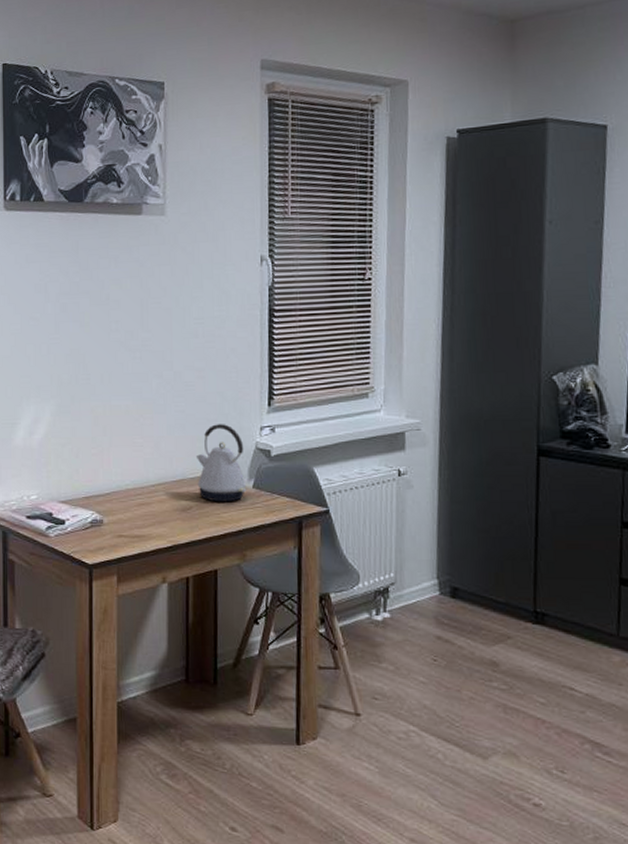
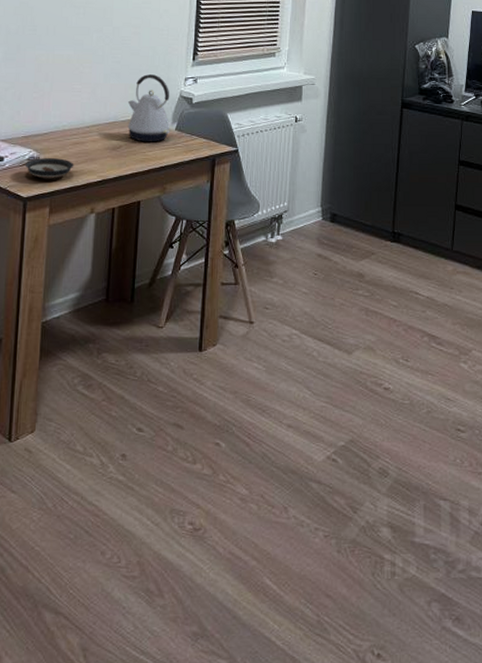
saucer: none [88,521,141,544] -> present [25,158,74,179]

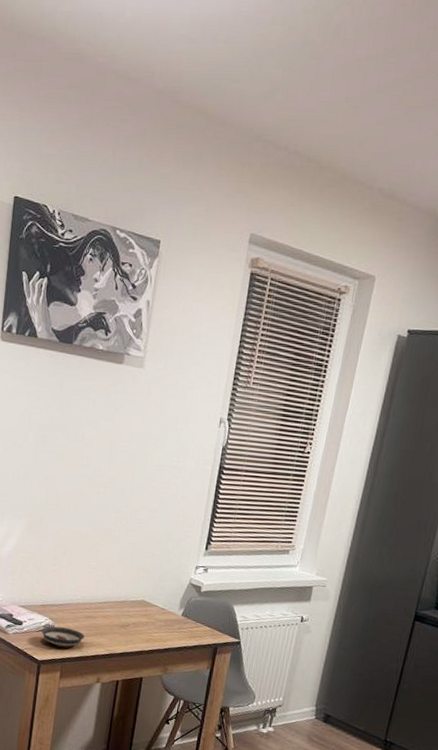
kettle: present [127,74,170,142] -> none [137,559,180,625]

